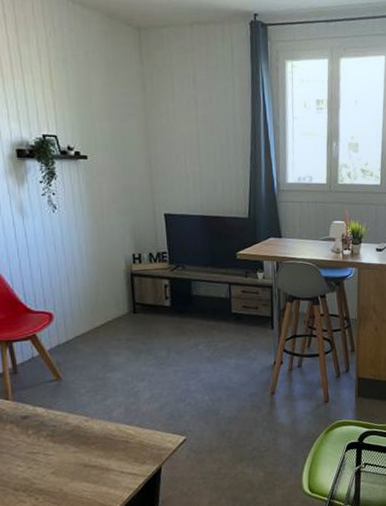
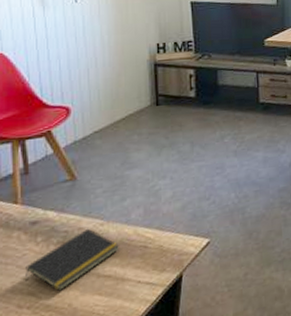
notepad: none [19,423,103,477] -> present [25,228,119,291]

